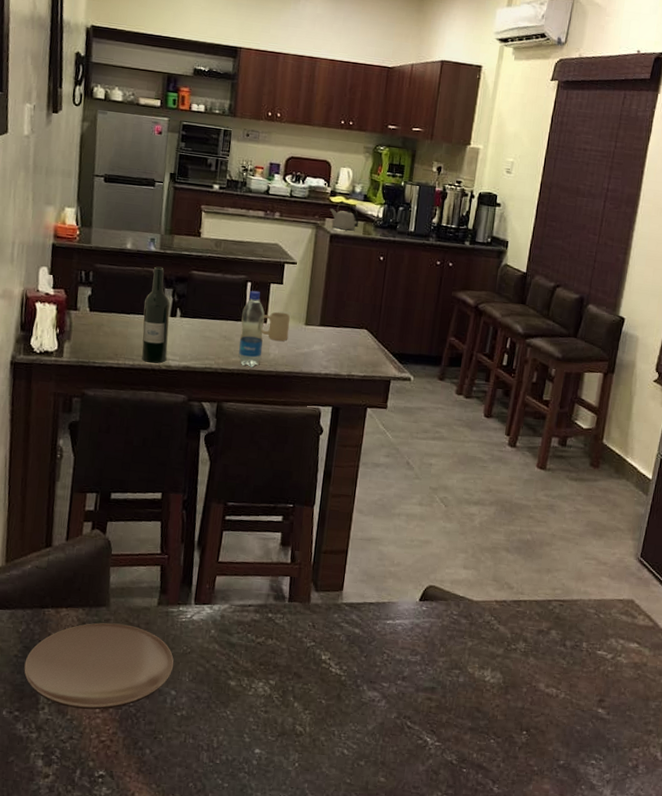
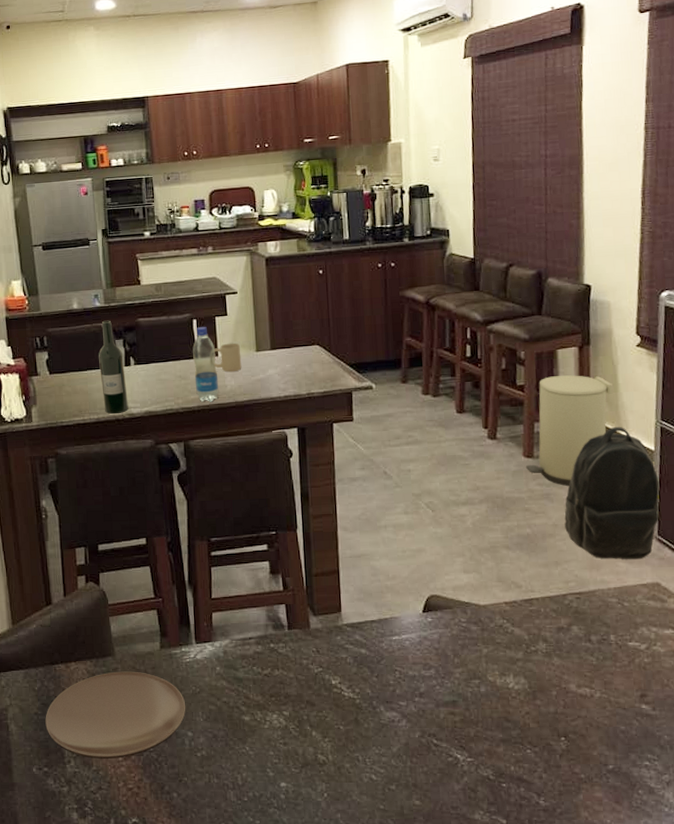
kettle: present [330,201,359,230] -> none [260,223,292,251]
pedal bin: none [536,396,628,501] -> present [525,375,614,486]
backpack: none [561,452,651,577] -> present [564,426,660,560]

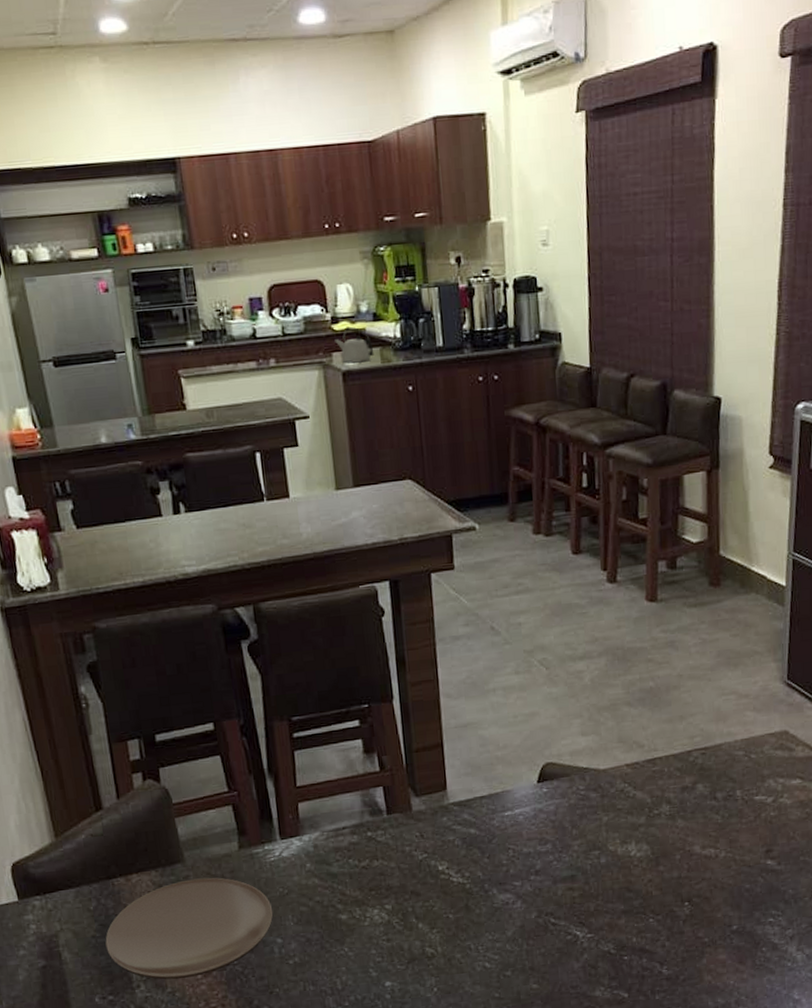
wine bottle: present [99,320,128,414] -> none [138,457,181,575]
bottle: present [193,326,219,402] -> none [257,460,293,556]
mug: present [214,343,242,373] -> none [284,480,320,517]
kettle: none [260,223,292,251] -> present [335,326,375,363]
pedal bin: present [525,375,614,486] -> none [648,504,744,631]
backpack: present [564,426,660,560] -> none [690,560,790,709]

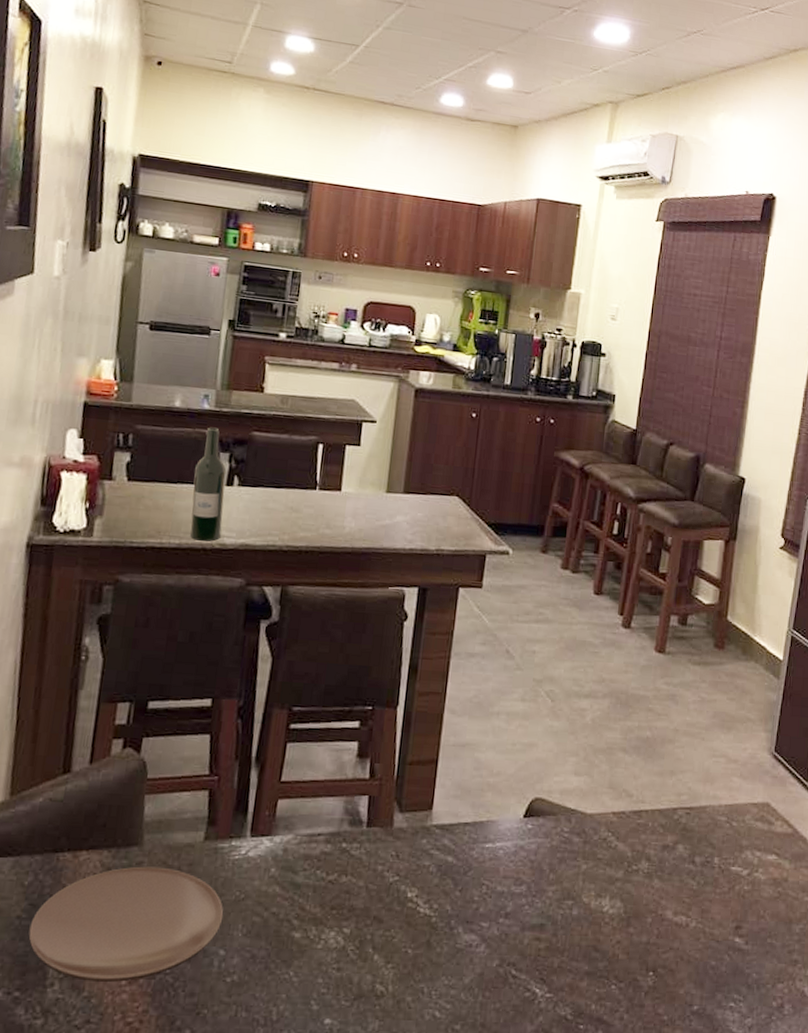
wine bottle: none [138,457,181,575] -> present [190,427,226,542]
kettle: present [335,326,375,363] -> none [414,351,448,384]

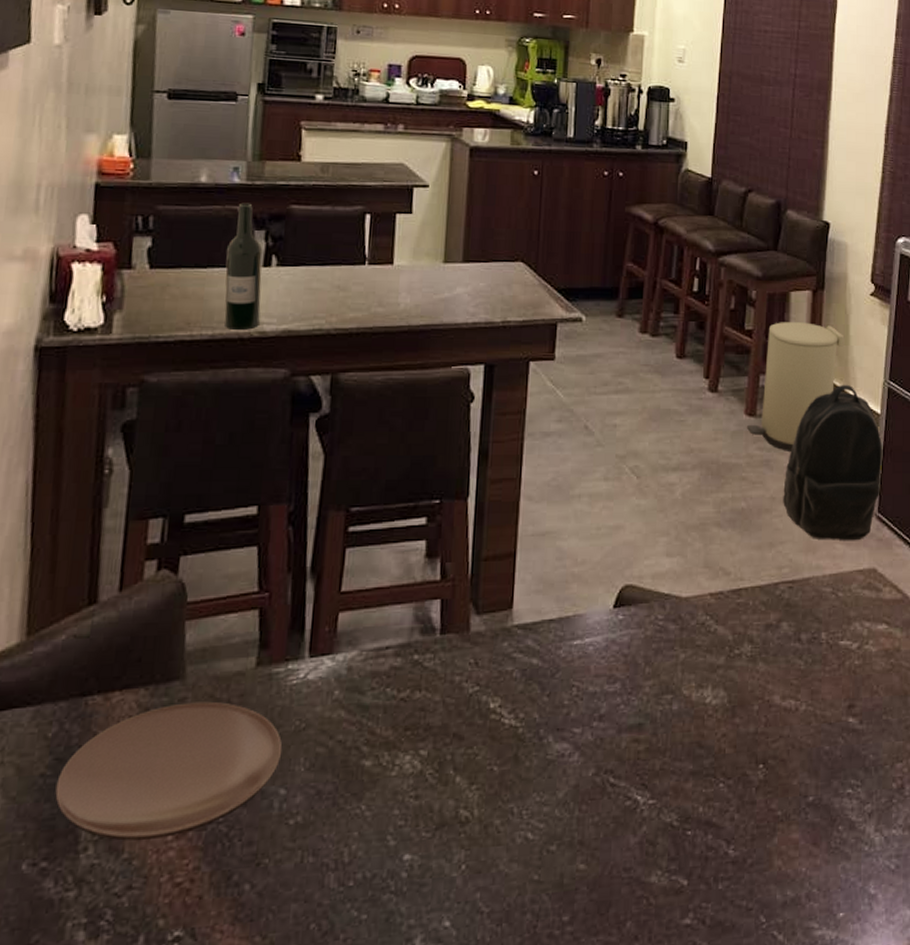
pedal bin: none [655,567,753,688] -> present [746,322,845,451]
backpack: none [685,630,783,776] -> present [783,384,883,541]

